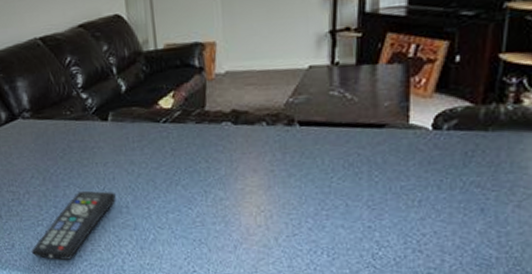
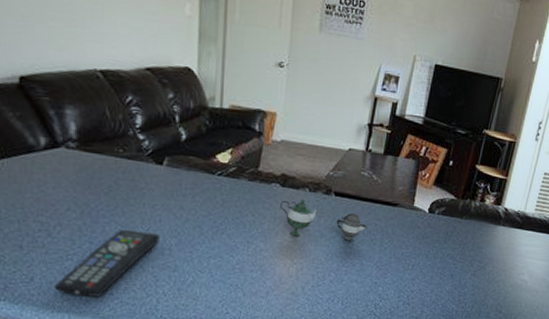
teapot: none [235,134,347,180] -> present [280,198,367,241]

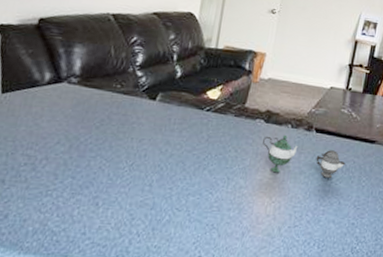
remote control: present [54,229,160,297] -> none [26,163,143,237]

